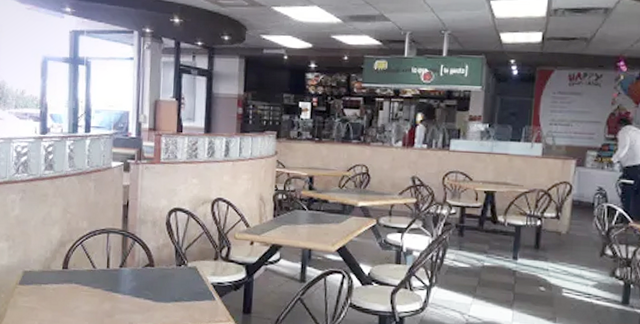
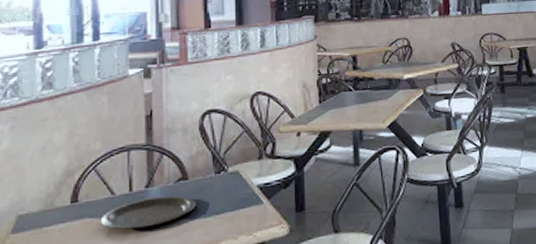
plate: none [83,276,159,301] -> present [100,195,196,230]

